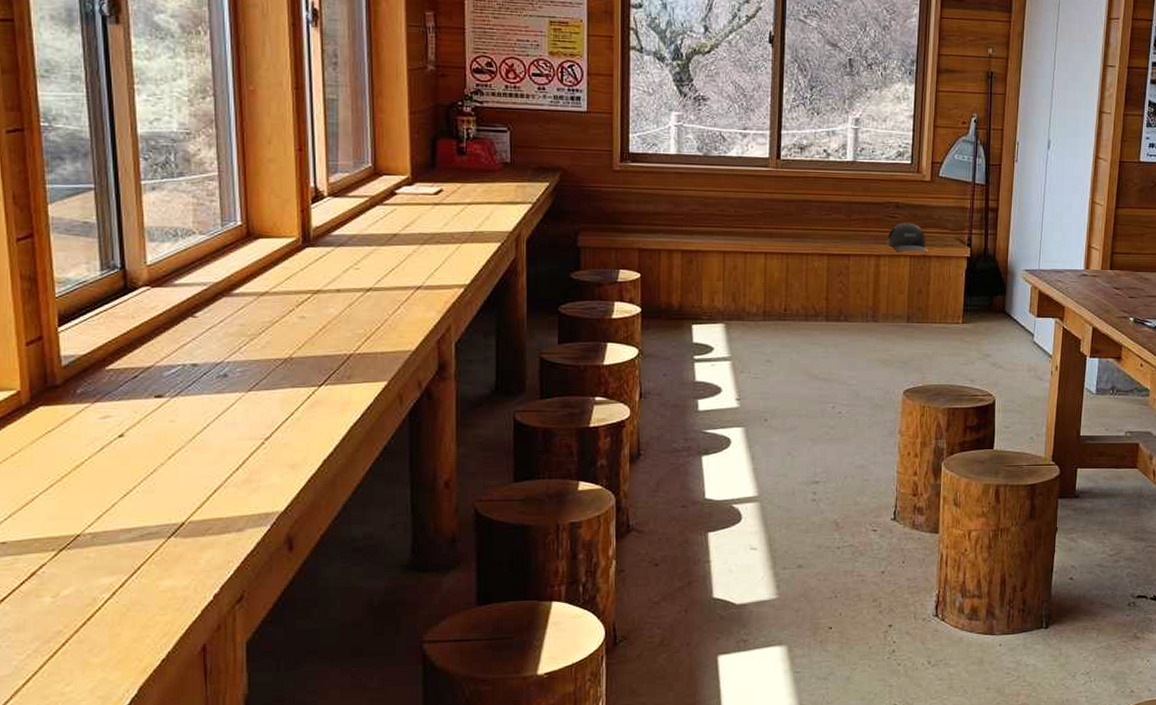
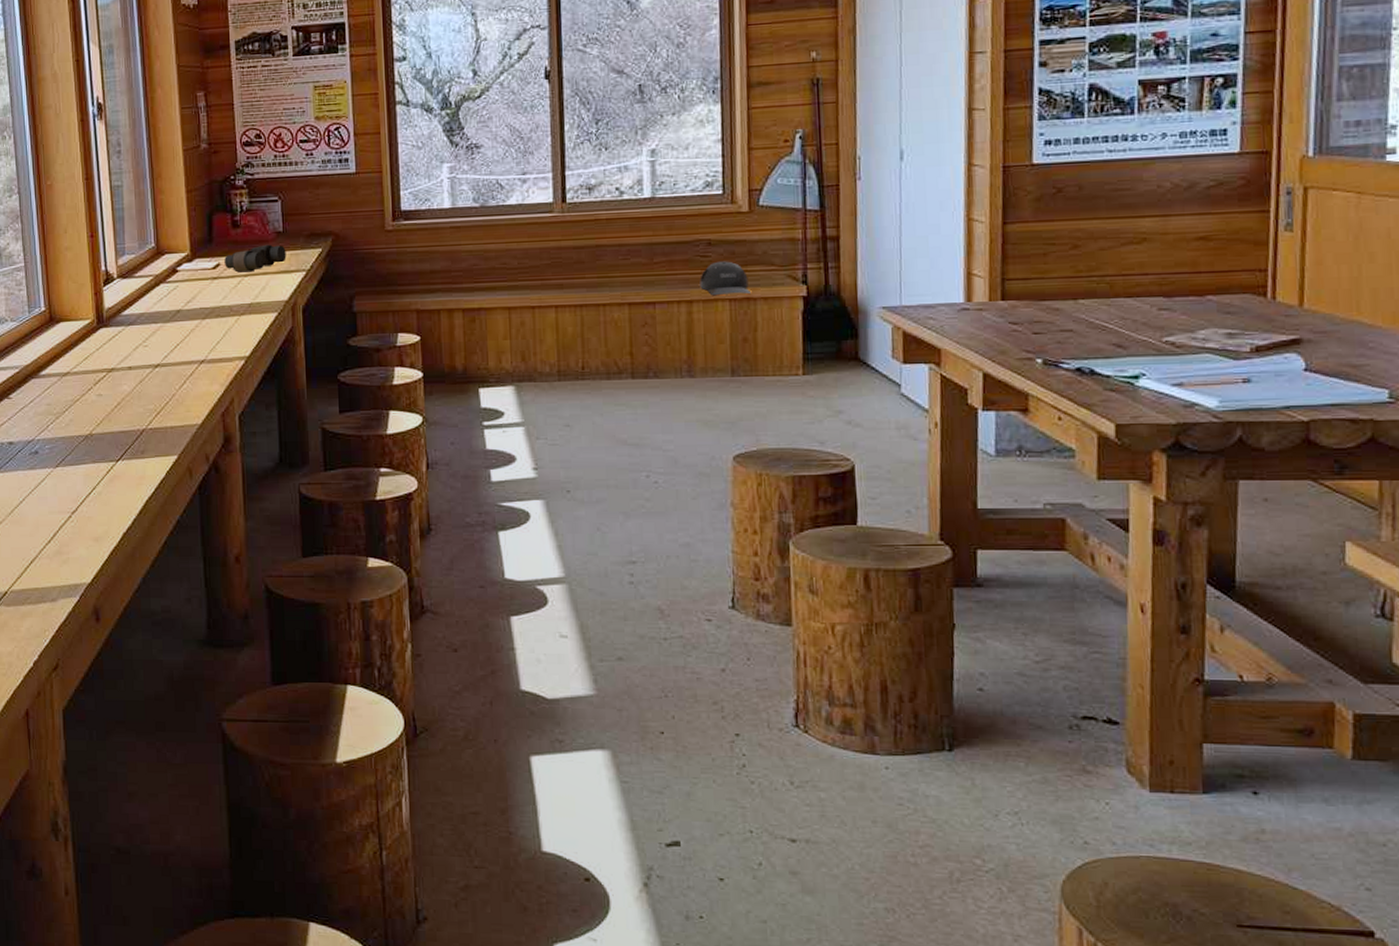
binoculars: none [448,174,513,201] -> present [224,244,287,272]

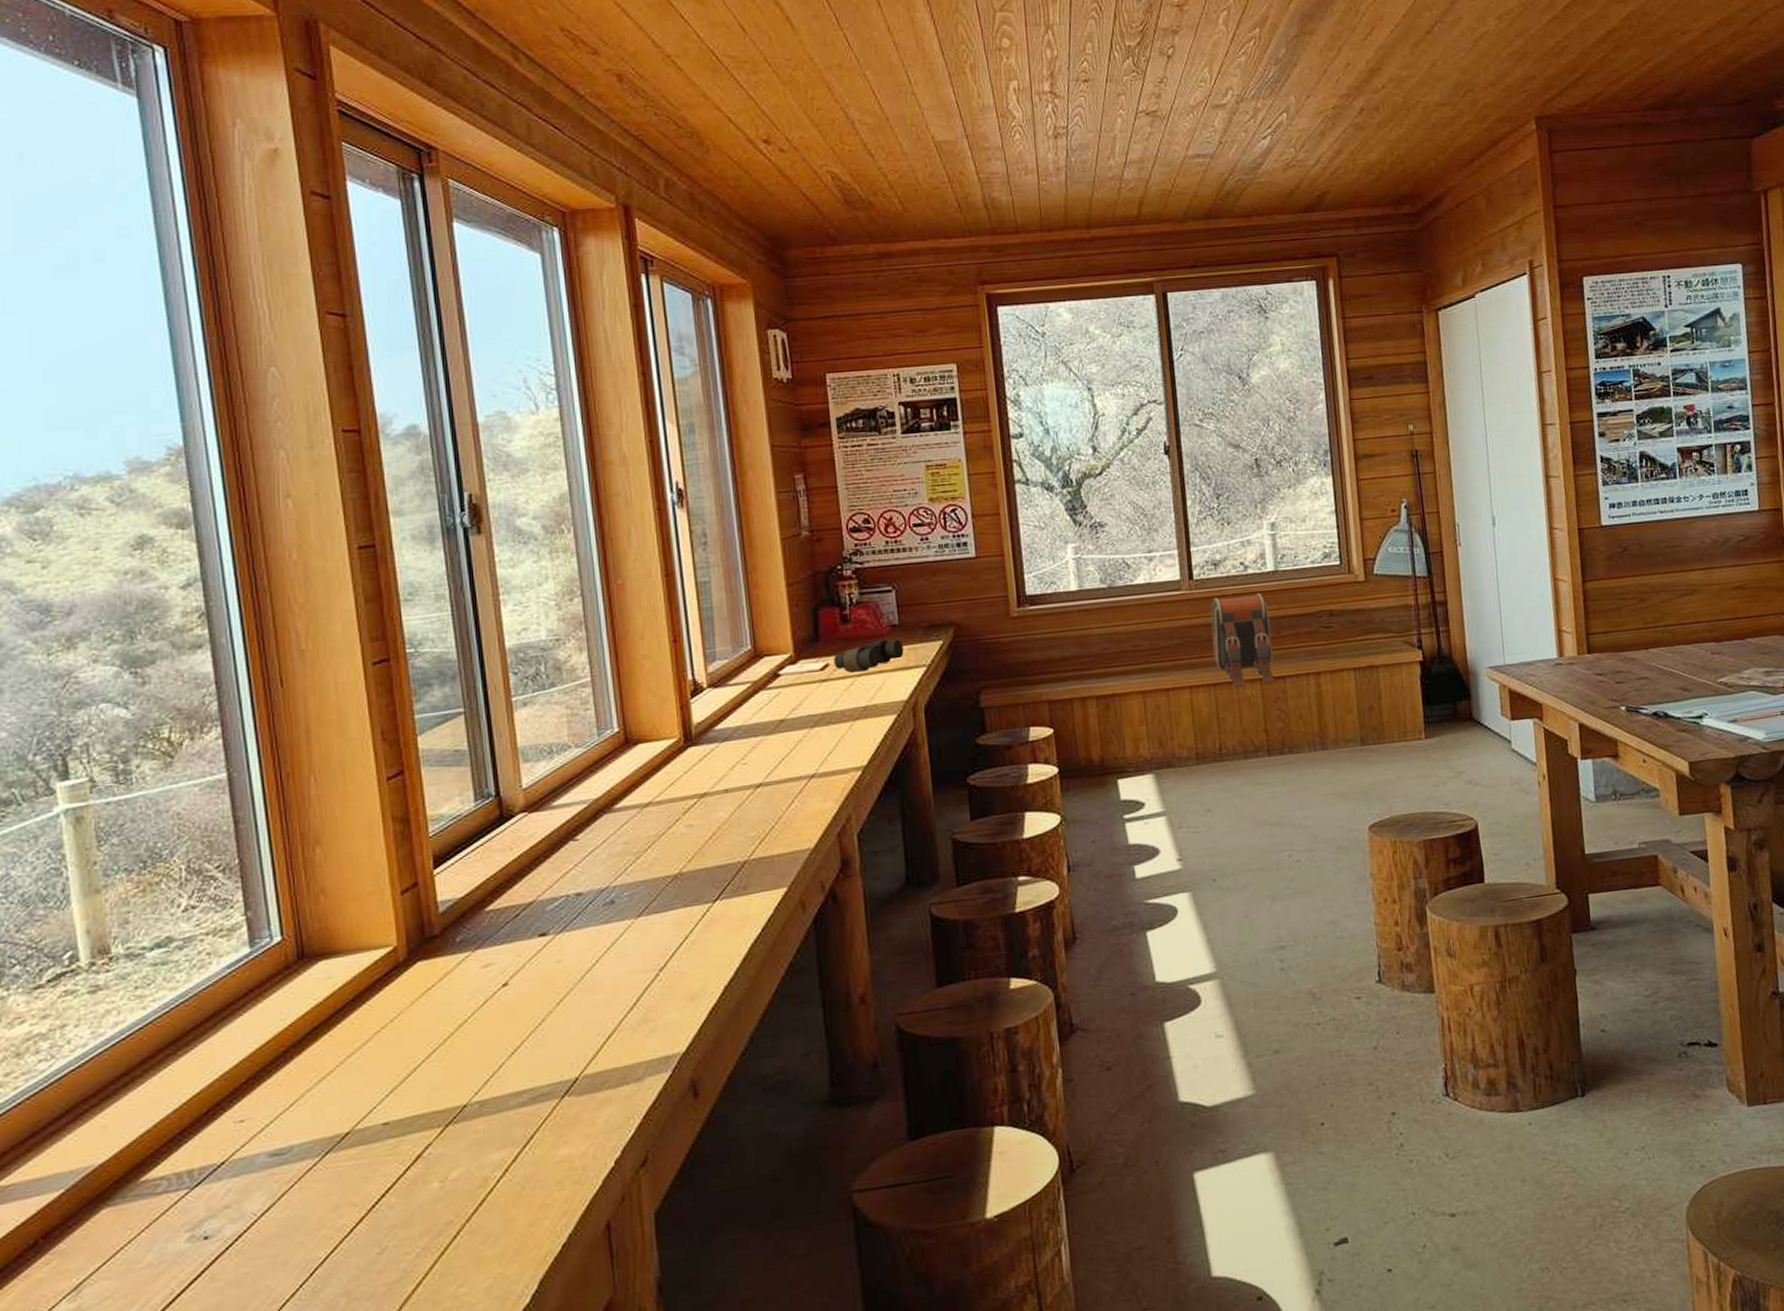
backpack: none [581,218,643,310] -> present [1211,593,1274,688]
baseball cap: present [700,261,750,296] -> none [1325,630,1372,666]

